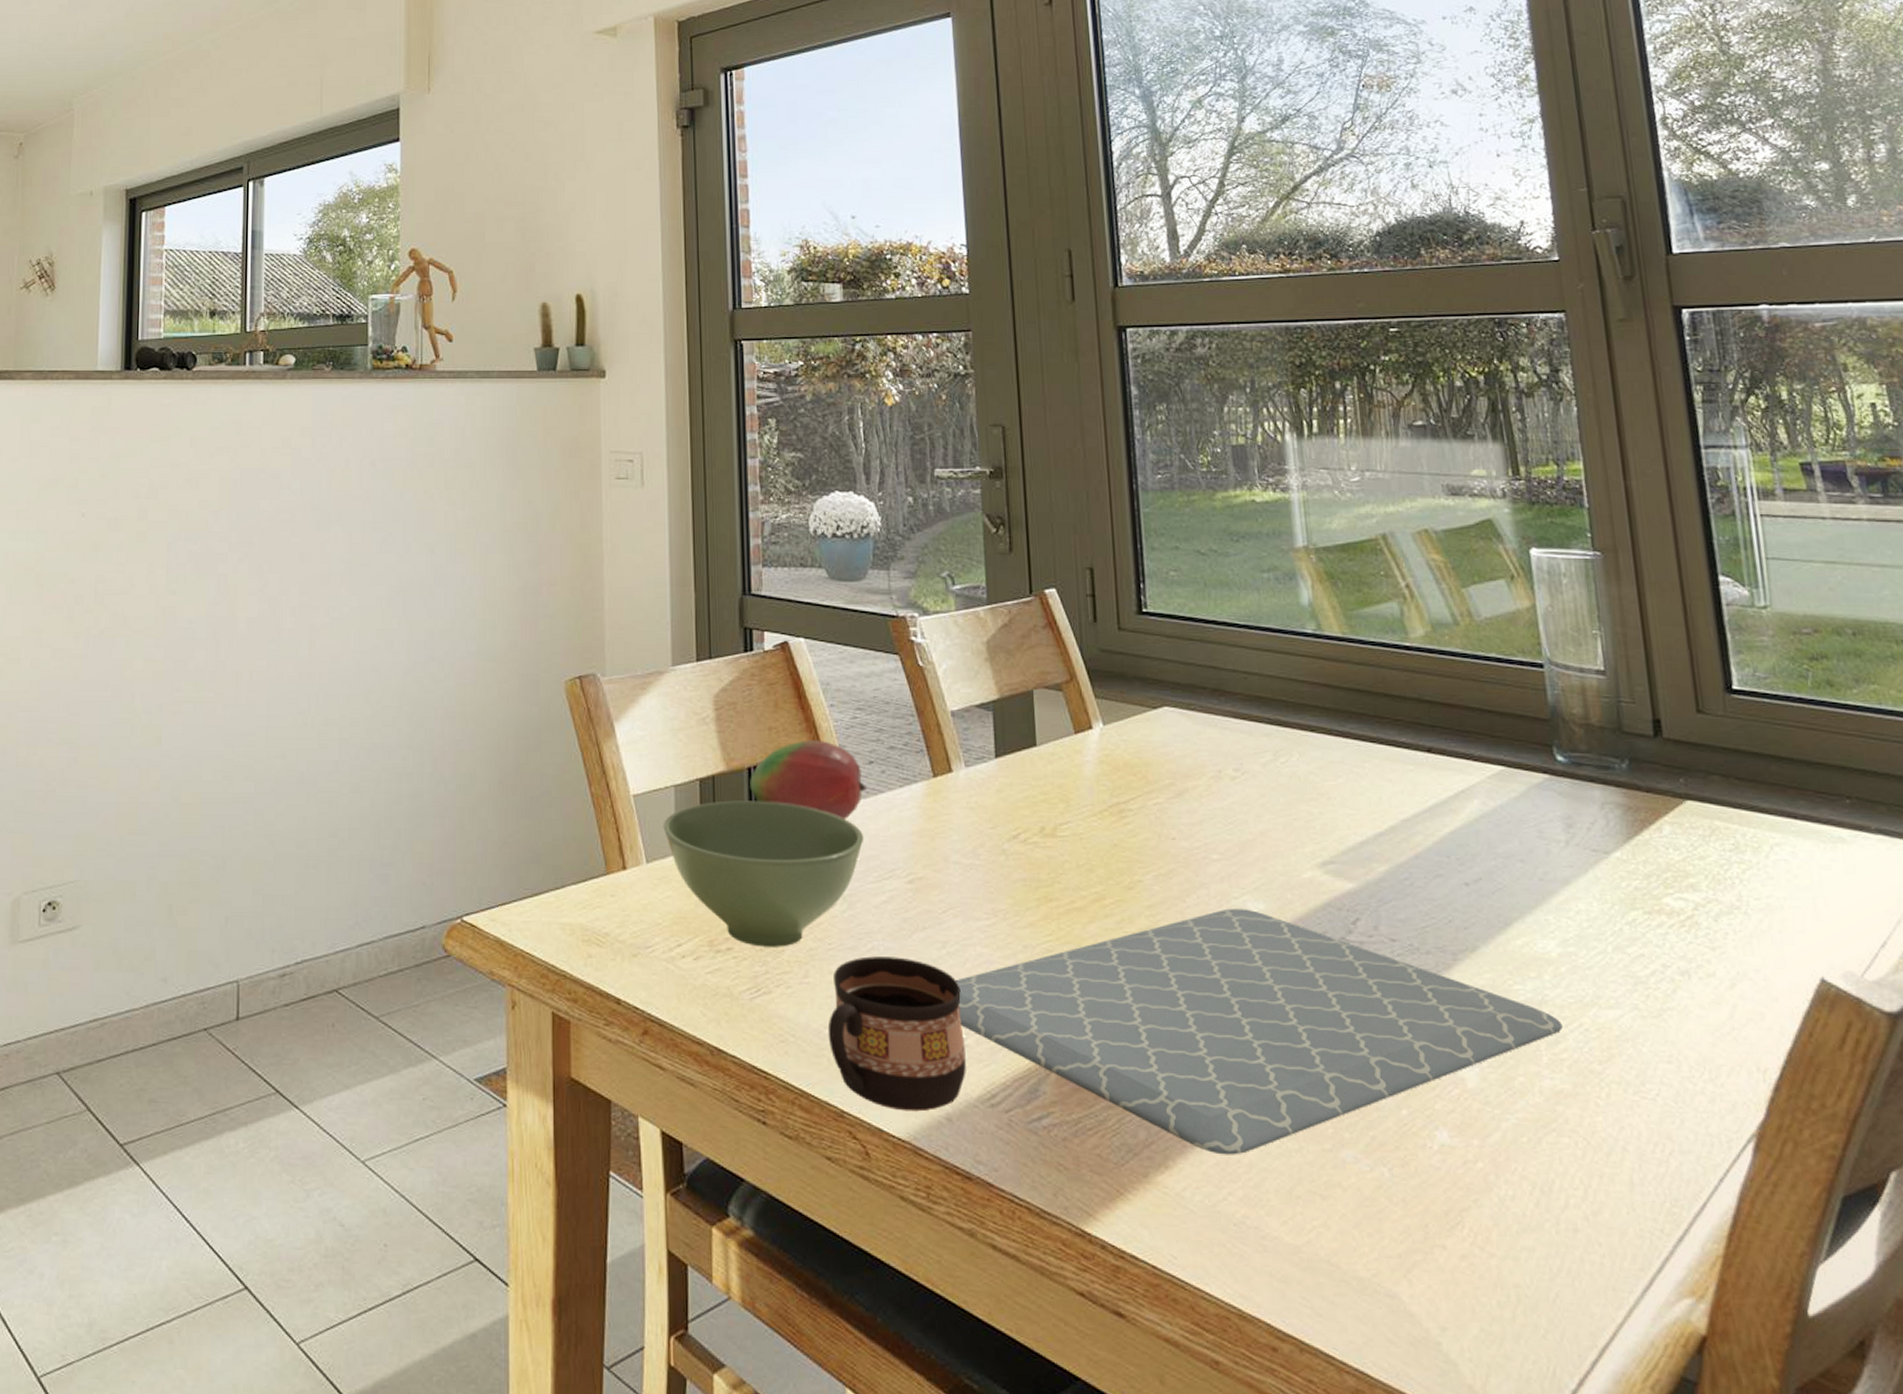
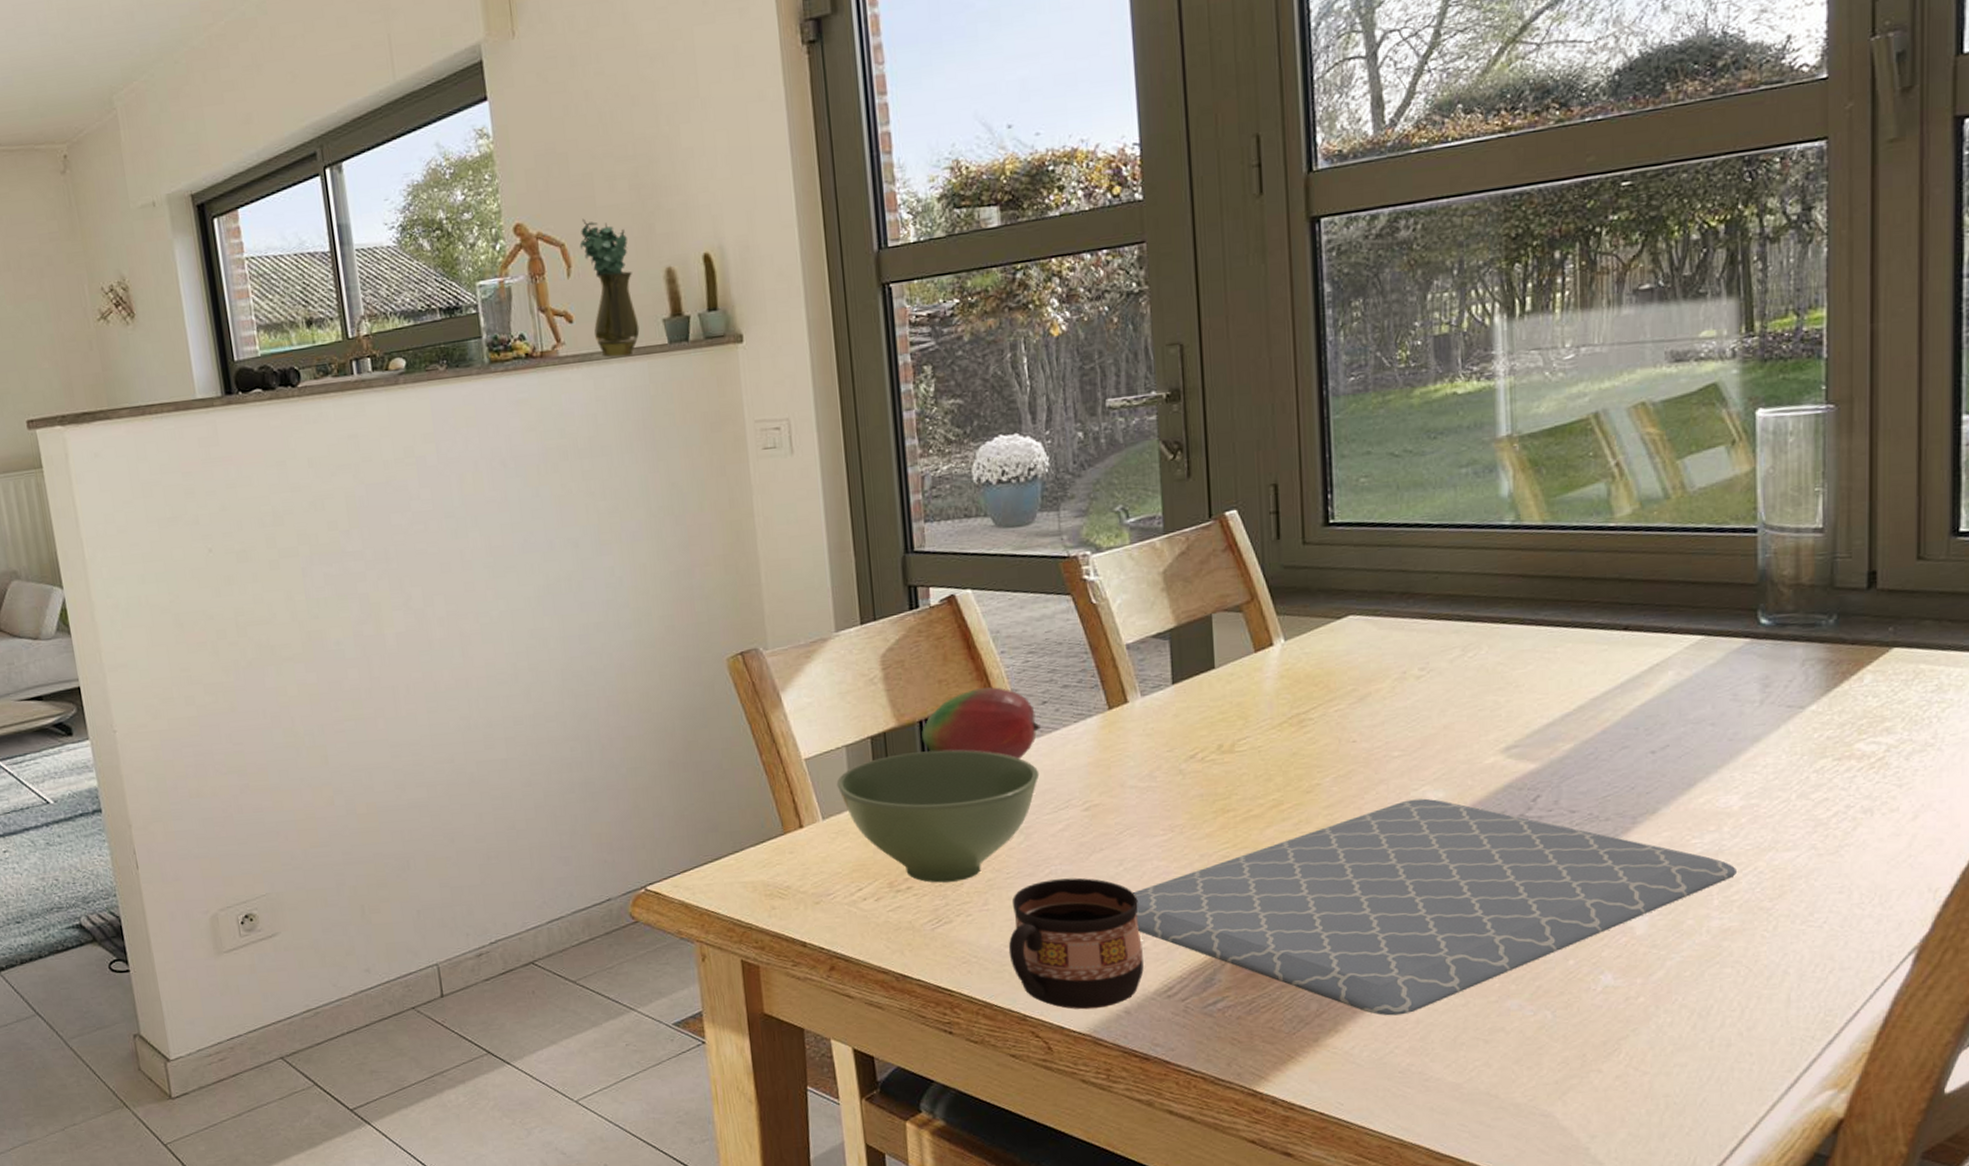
vase: none [466,251,512,377] -> present [579,218,640,357]

